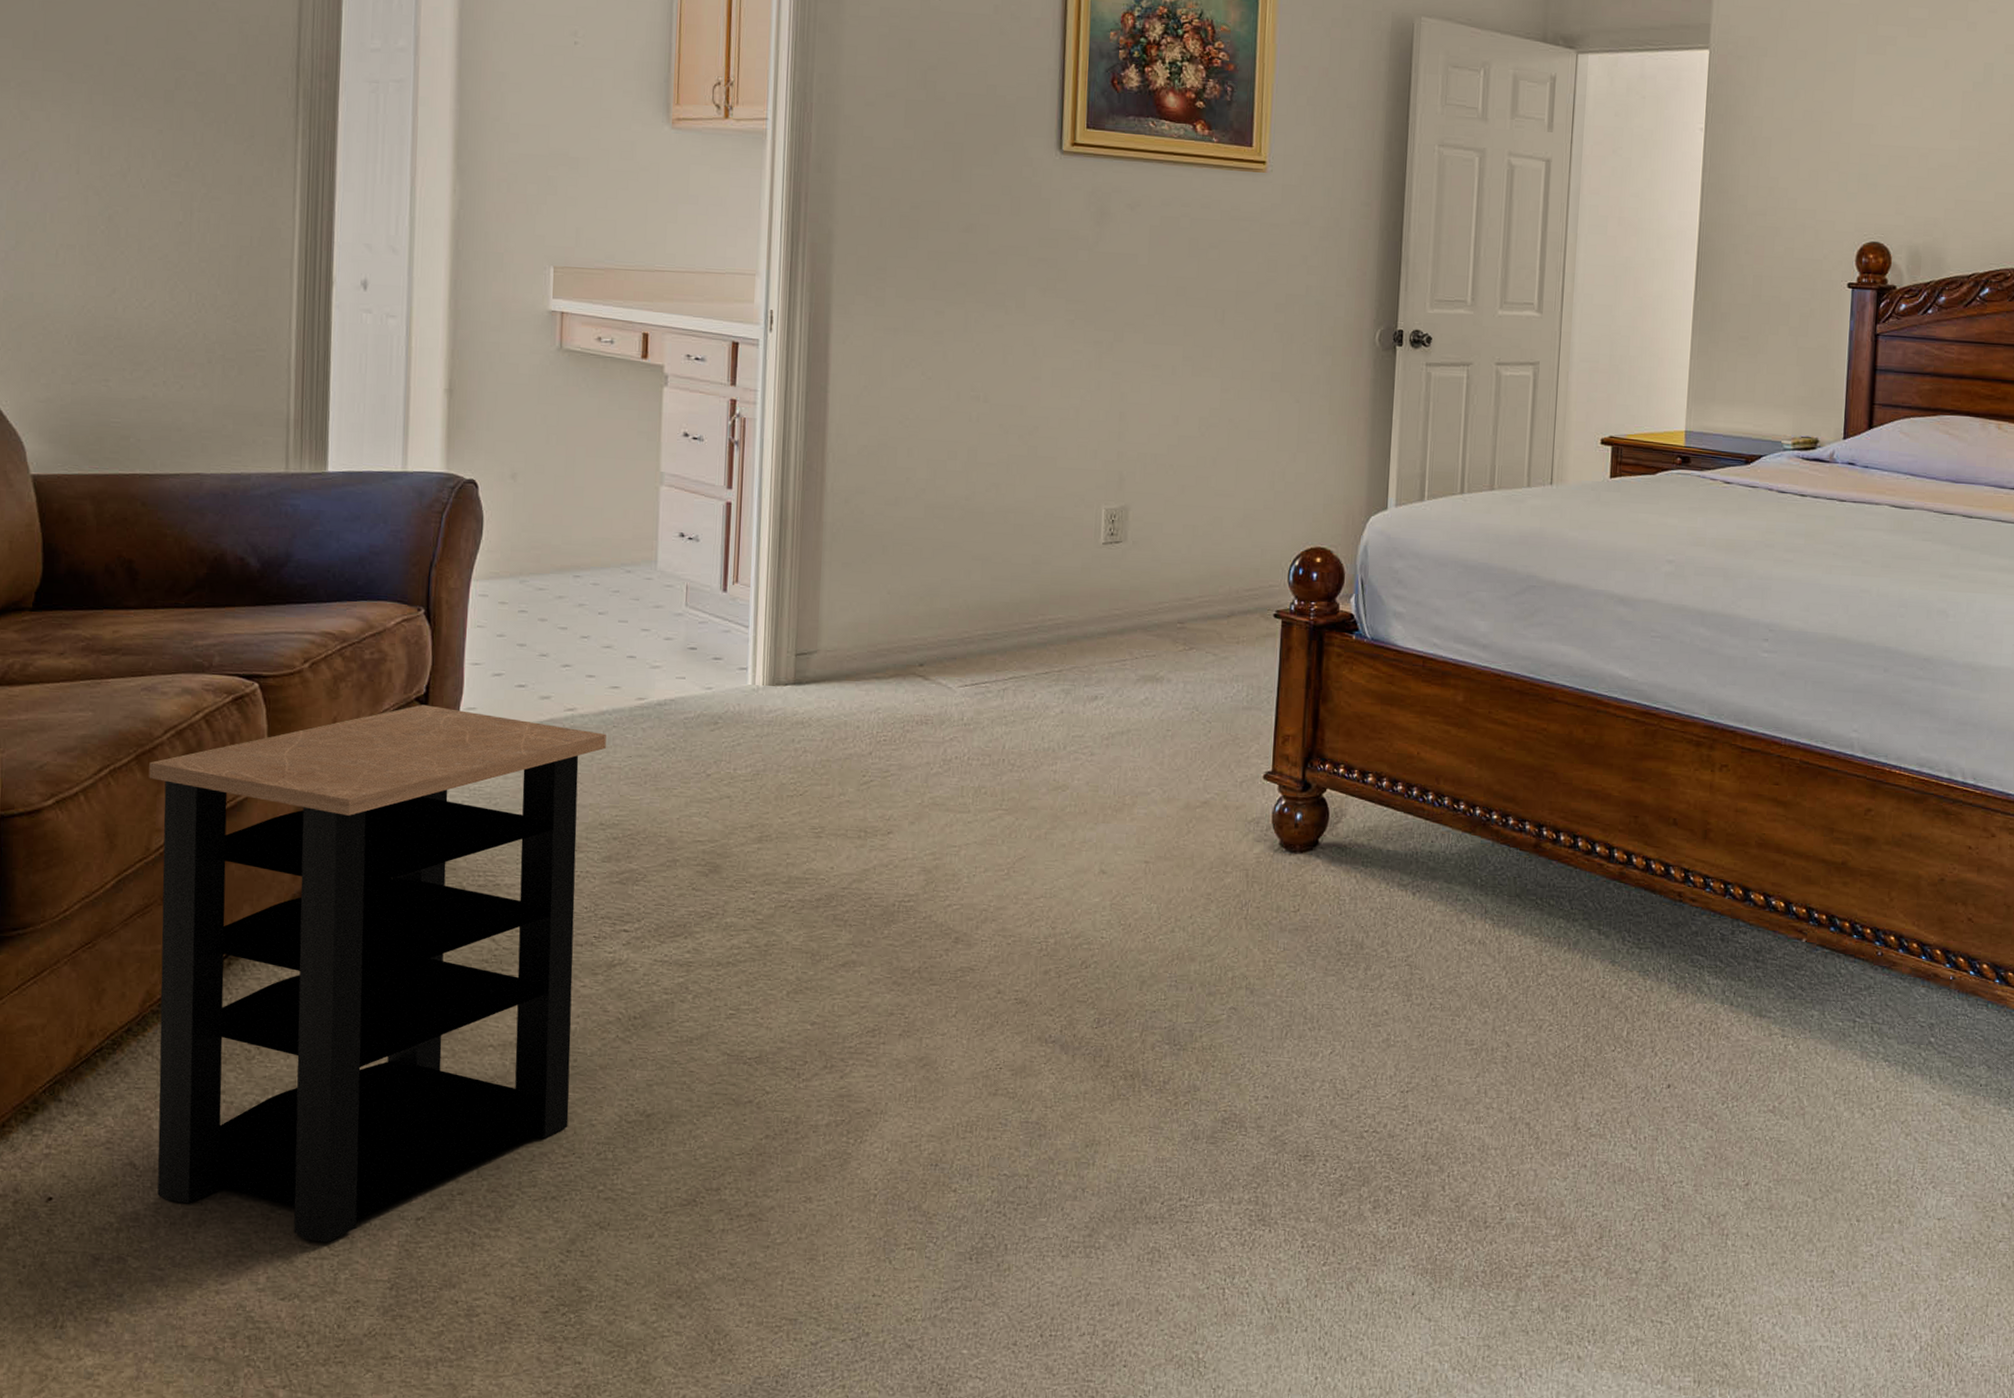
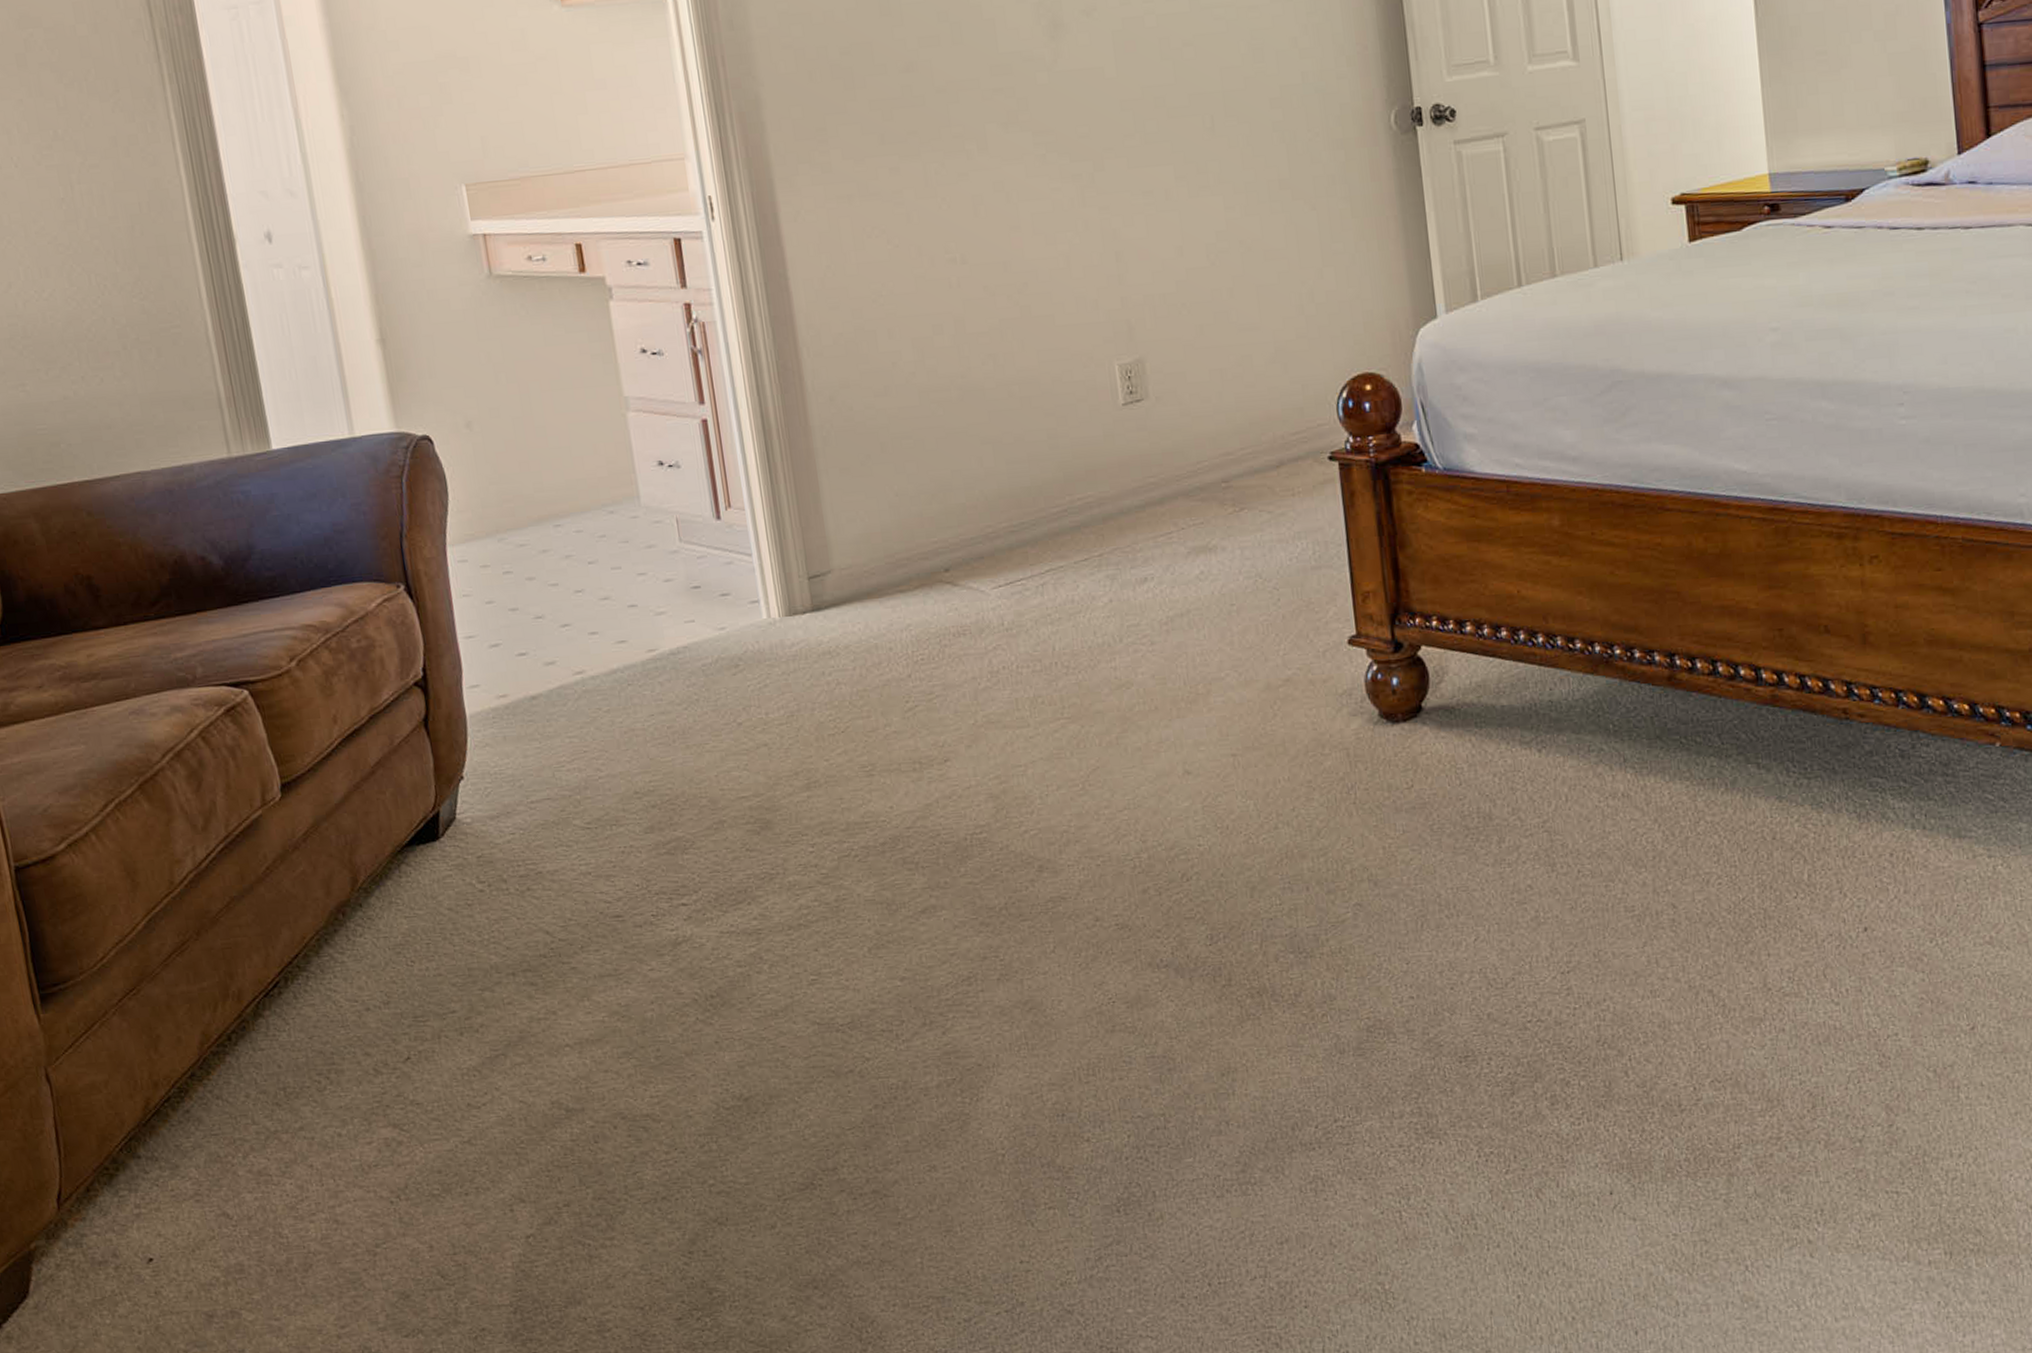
side table: present [149,704,606,1243] -> none [154,688,664,1273]

